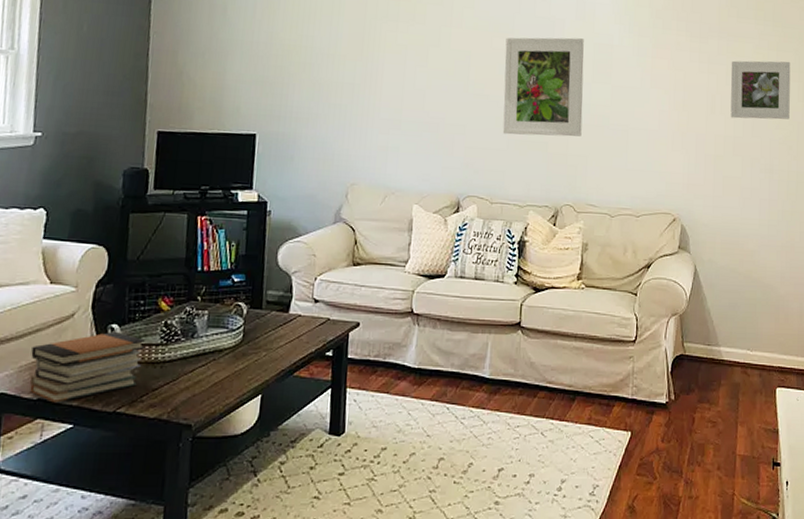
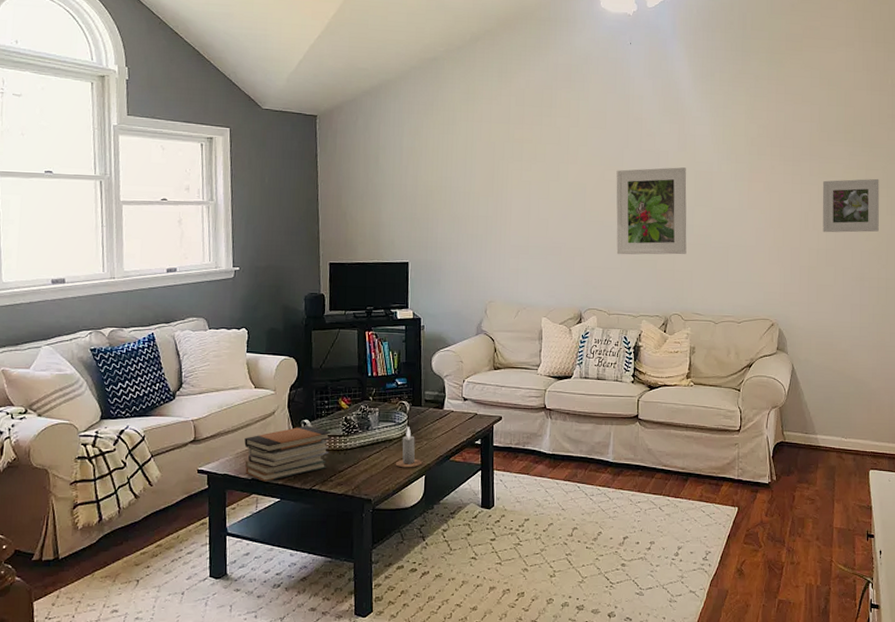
candle: none [224,334,260,385] -> present [395,427,423,468]

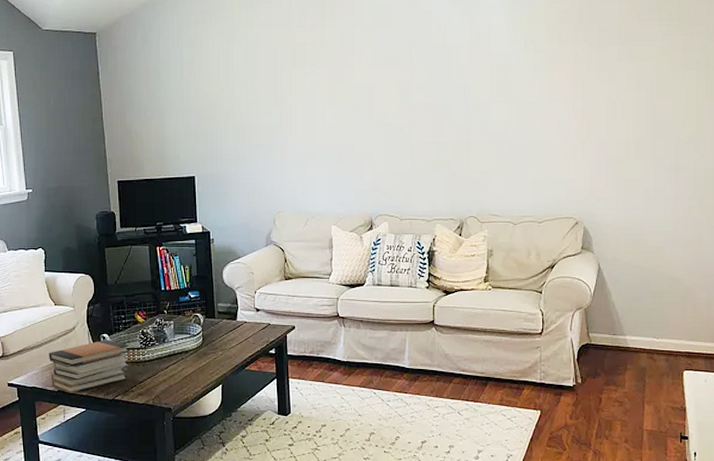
candle: present [395,427,423,468] -> none [192,338,219,378]
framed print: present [616,167,687,255] -> none [405,61,482,158]
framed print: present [822,178,879,233] -> none [632,59,698,122]

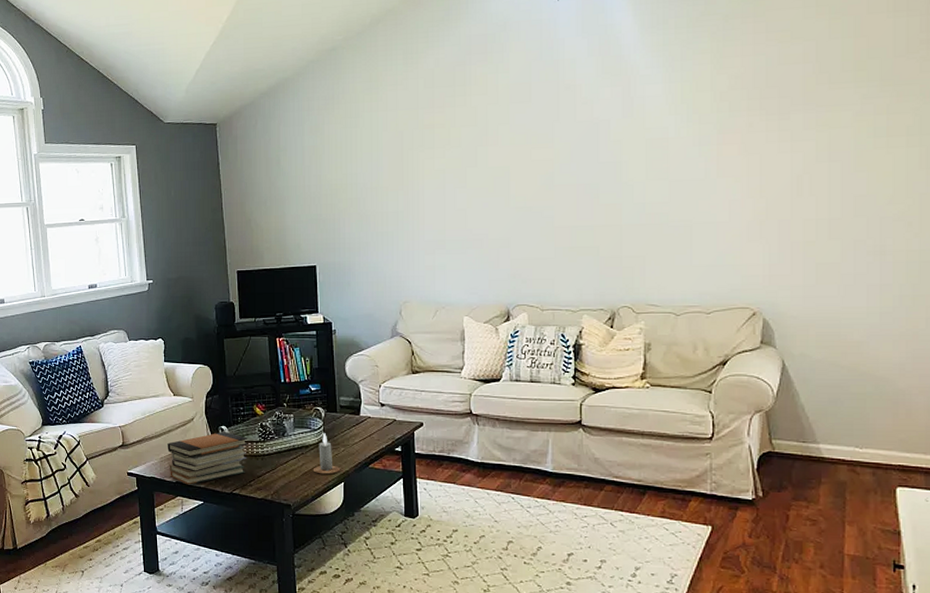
candle: none [192,338,219,378] -> present [313,433,341,475]

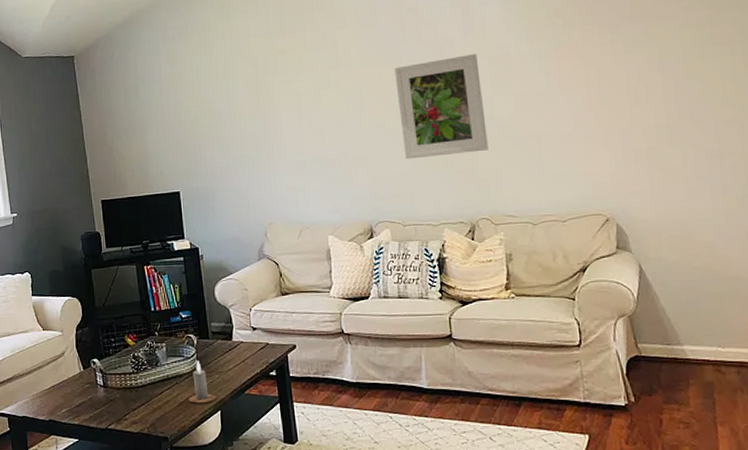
book stack: present [167,432,248,485] -> none [39,365,122,423]
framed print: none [546,136,637,243] -> present [394,54,489,160]

